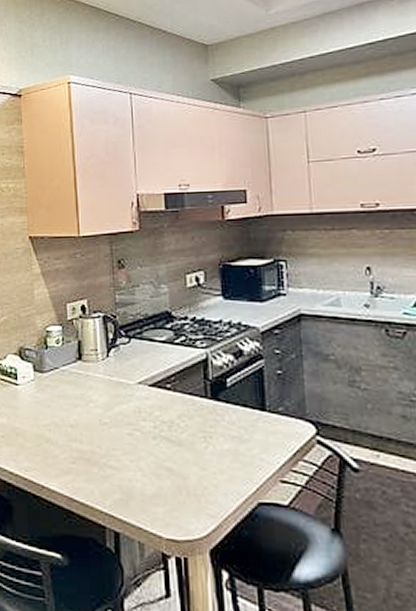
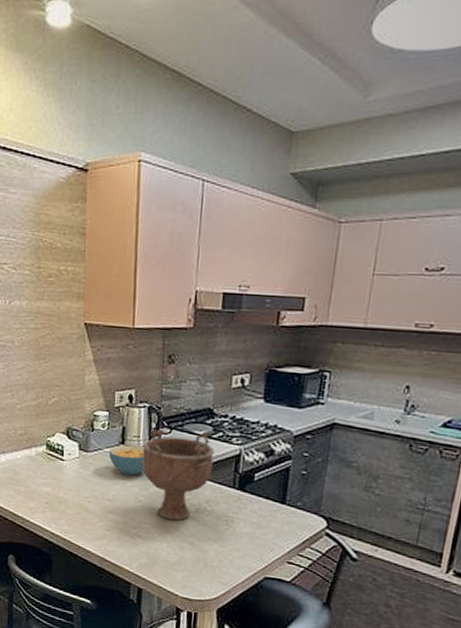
cereal bowl: none [65,360,106,395] -> present [108,445,145,476]
decorative bowl: none [101,337,180,443] -> present [142,428,215,521]

